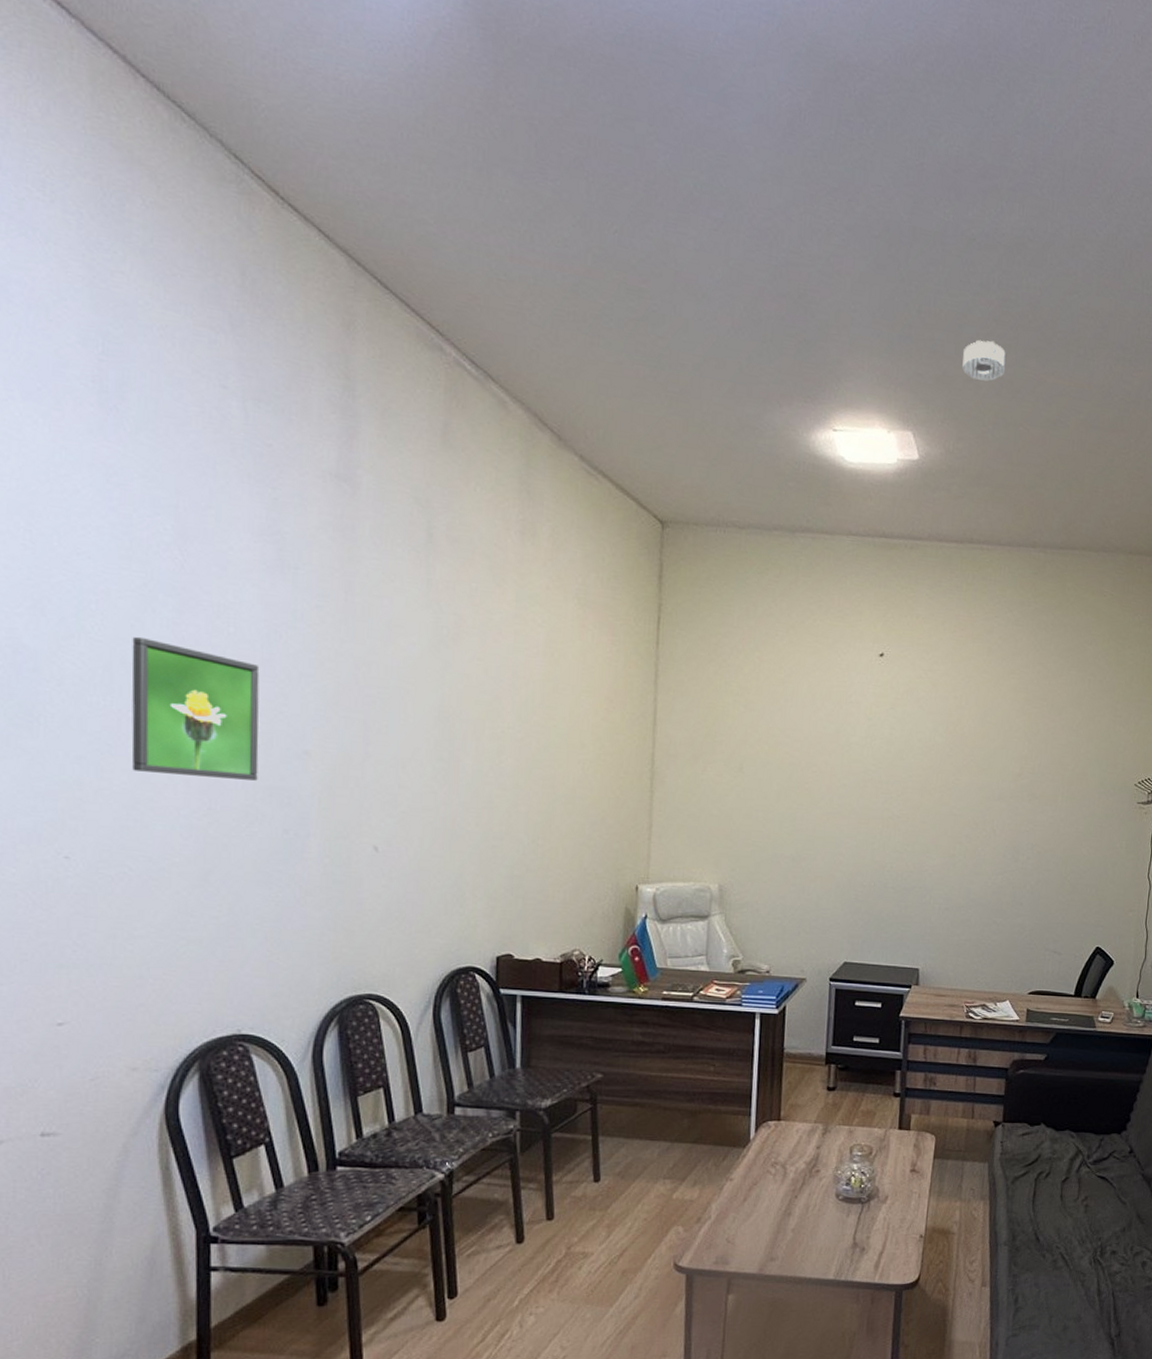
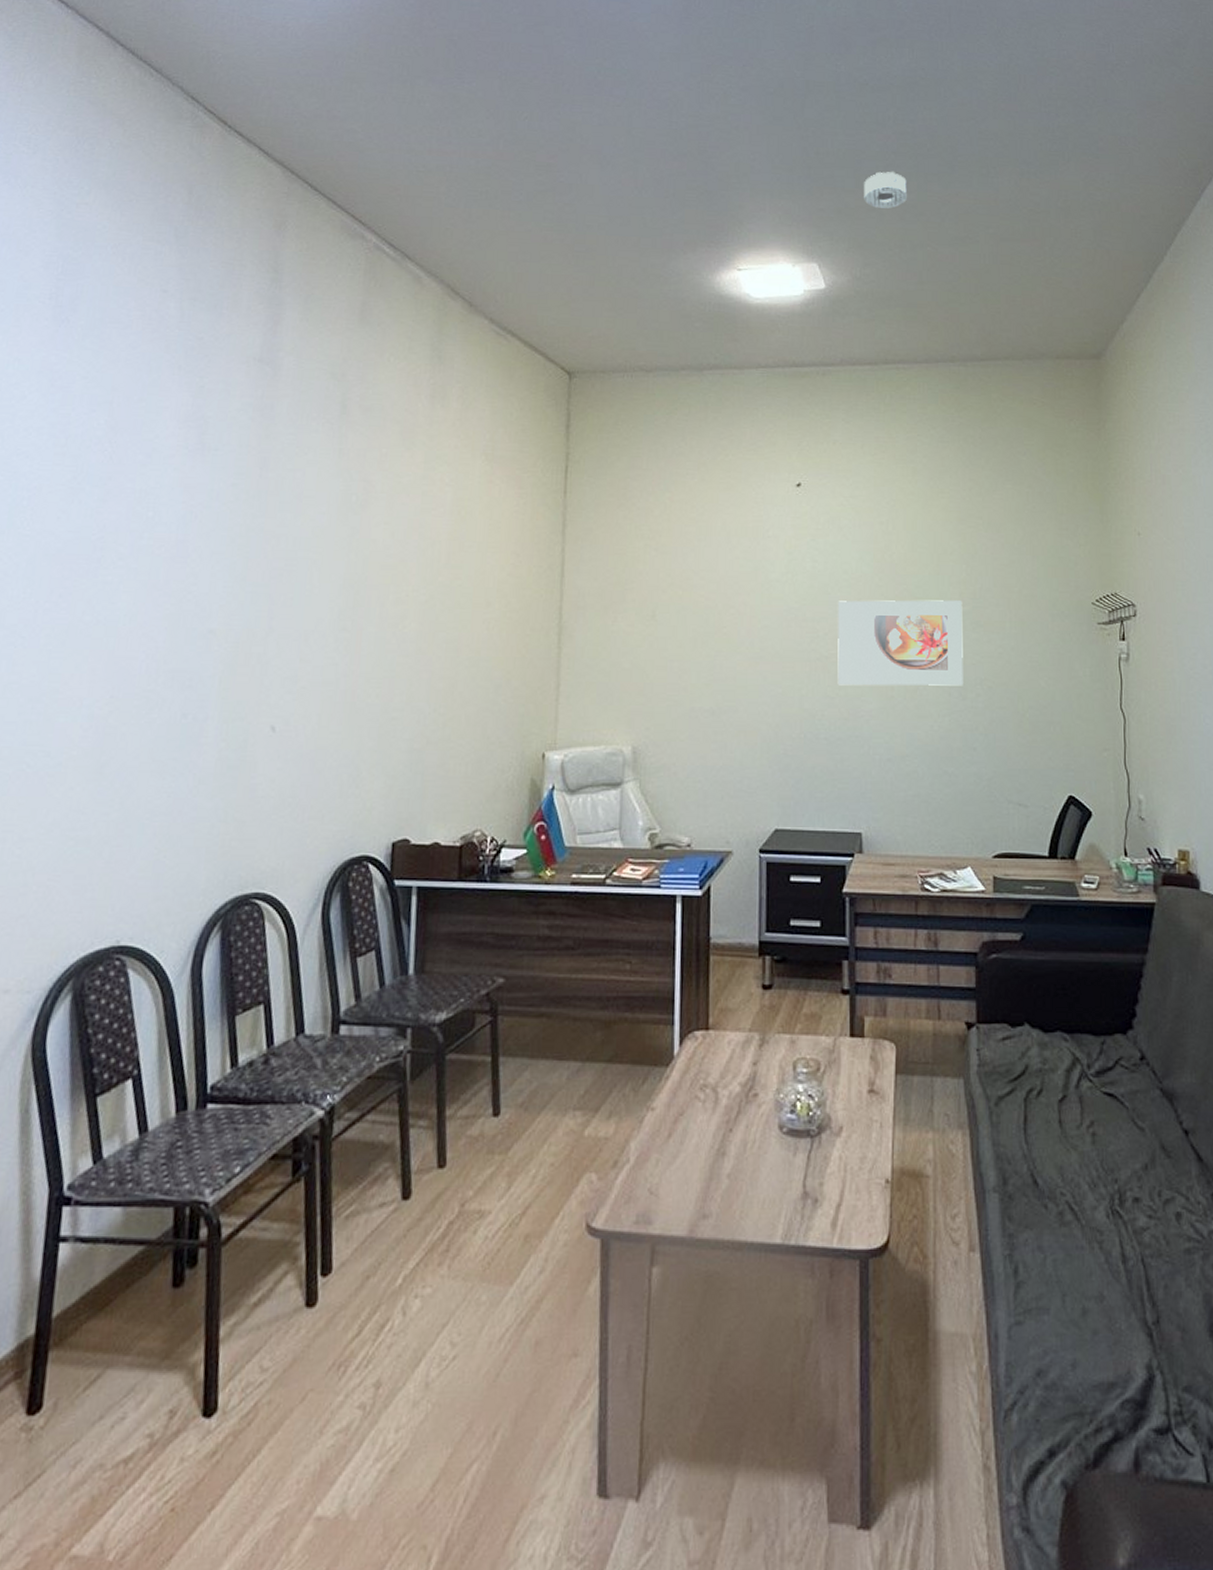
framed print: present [131,636,260,781] -> none [42,528,174,664]
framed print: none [906,766,1022,850] -> present [837,600,963,686]

